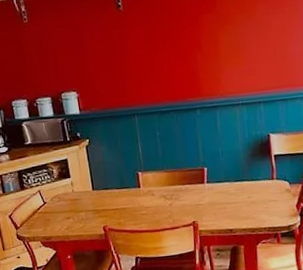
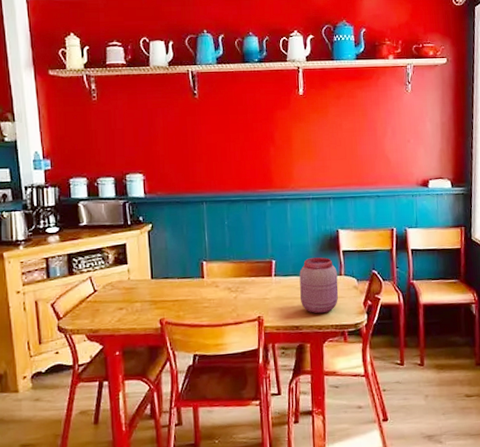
jar: none [231,162,271,218] -> present [299,257,339,314]

